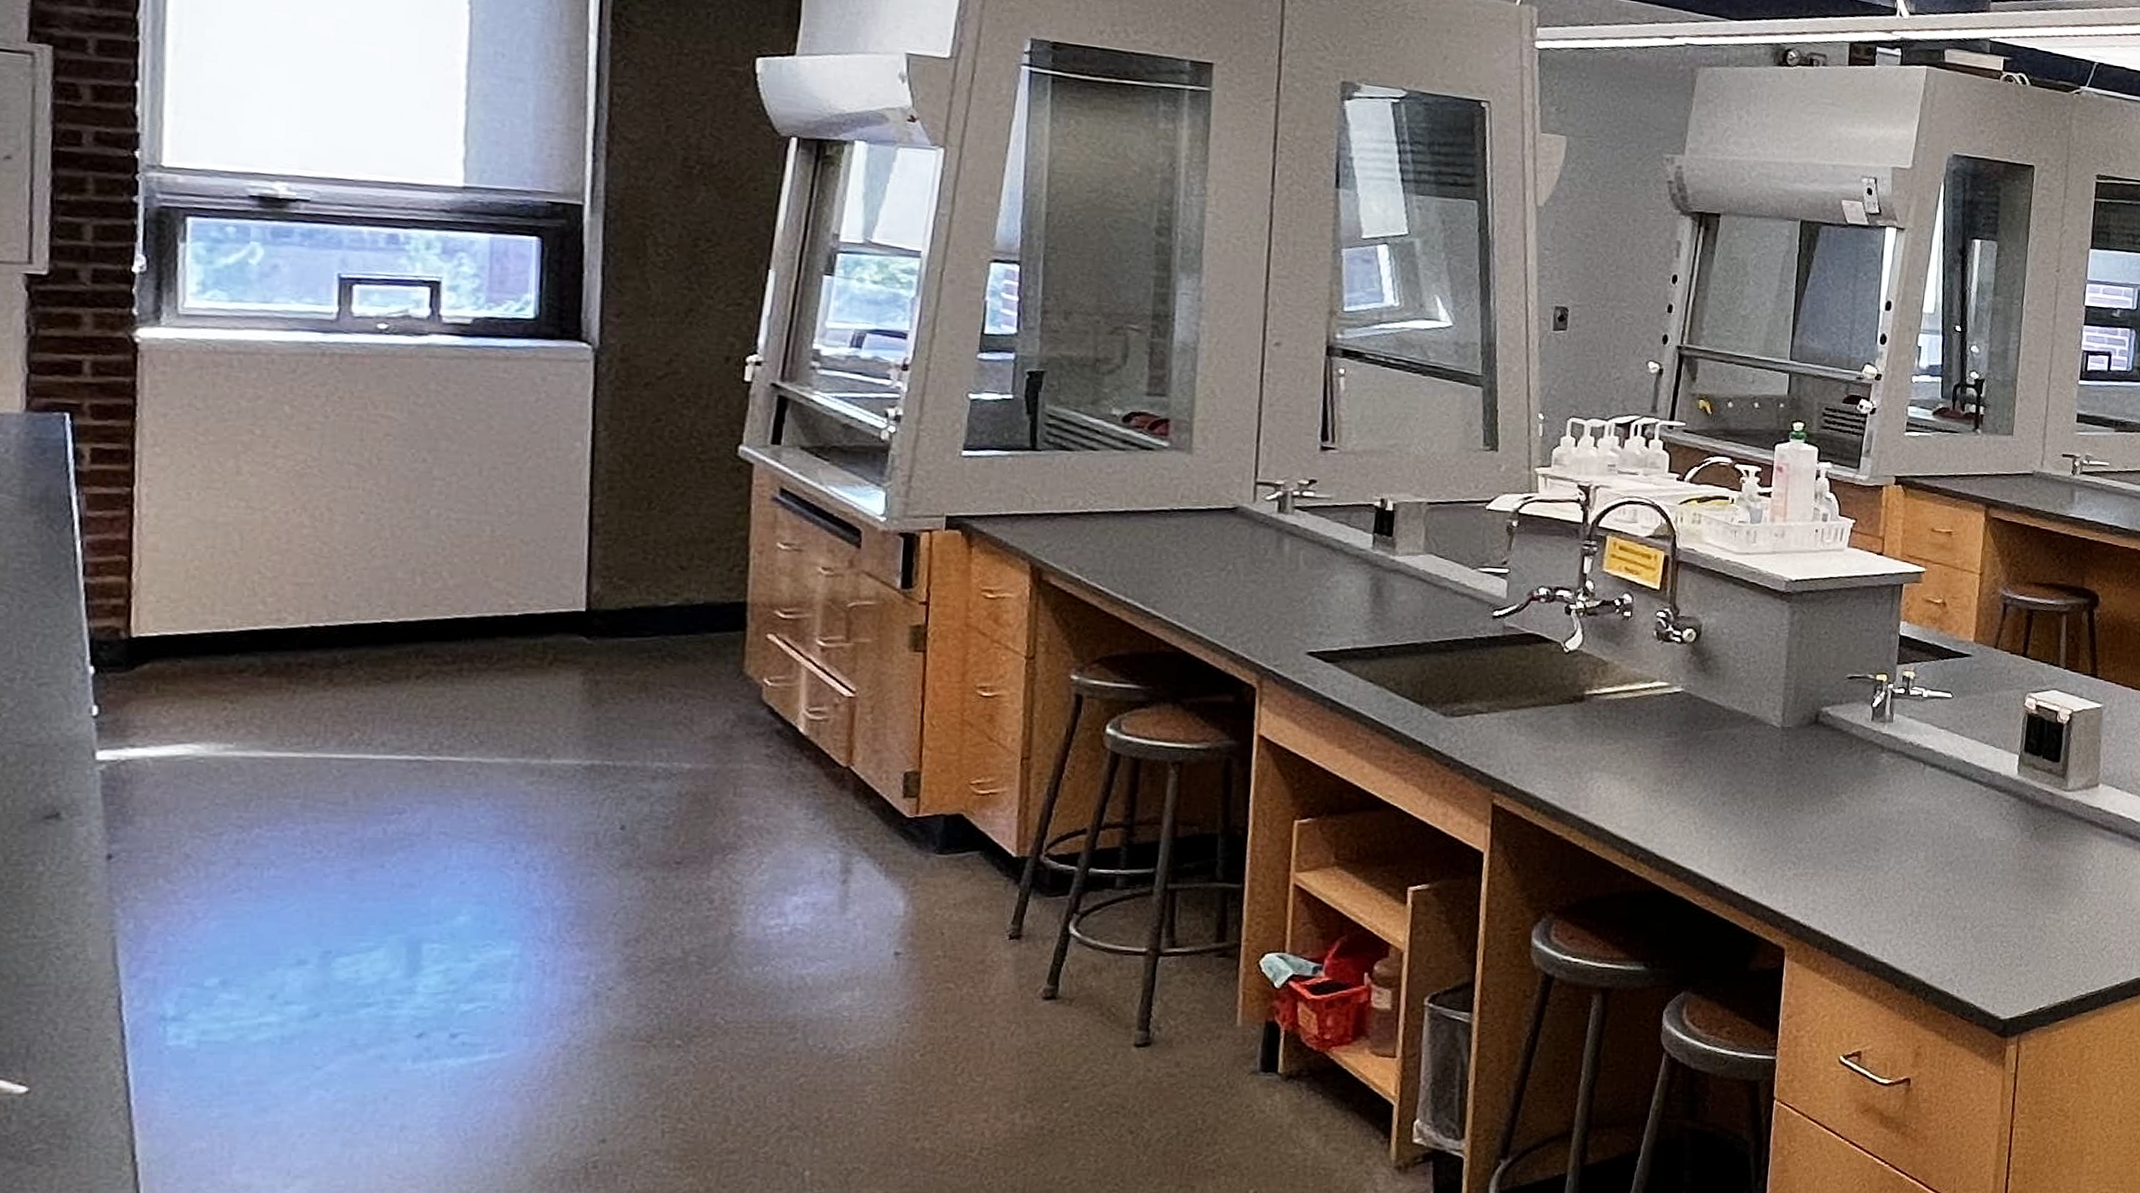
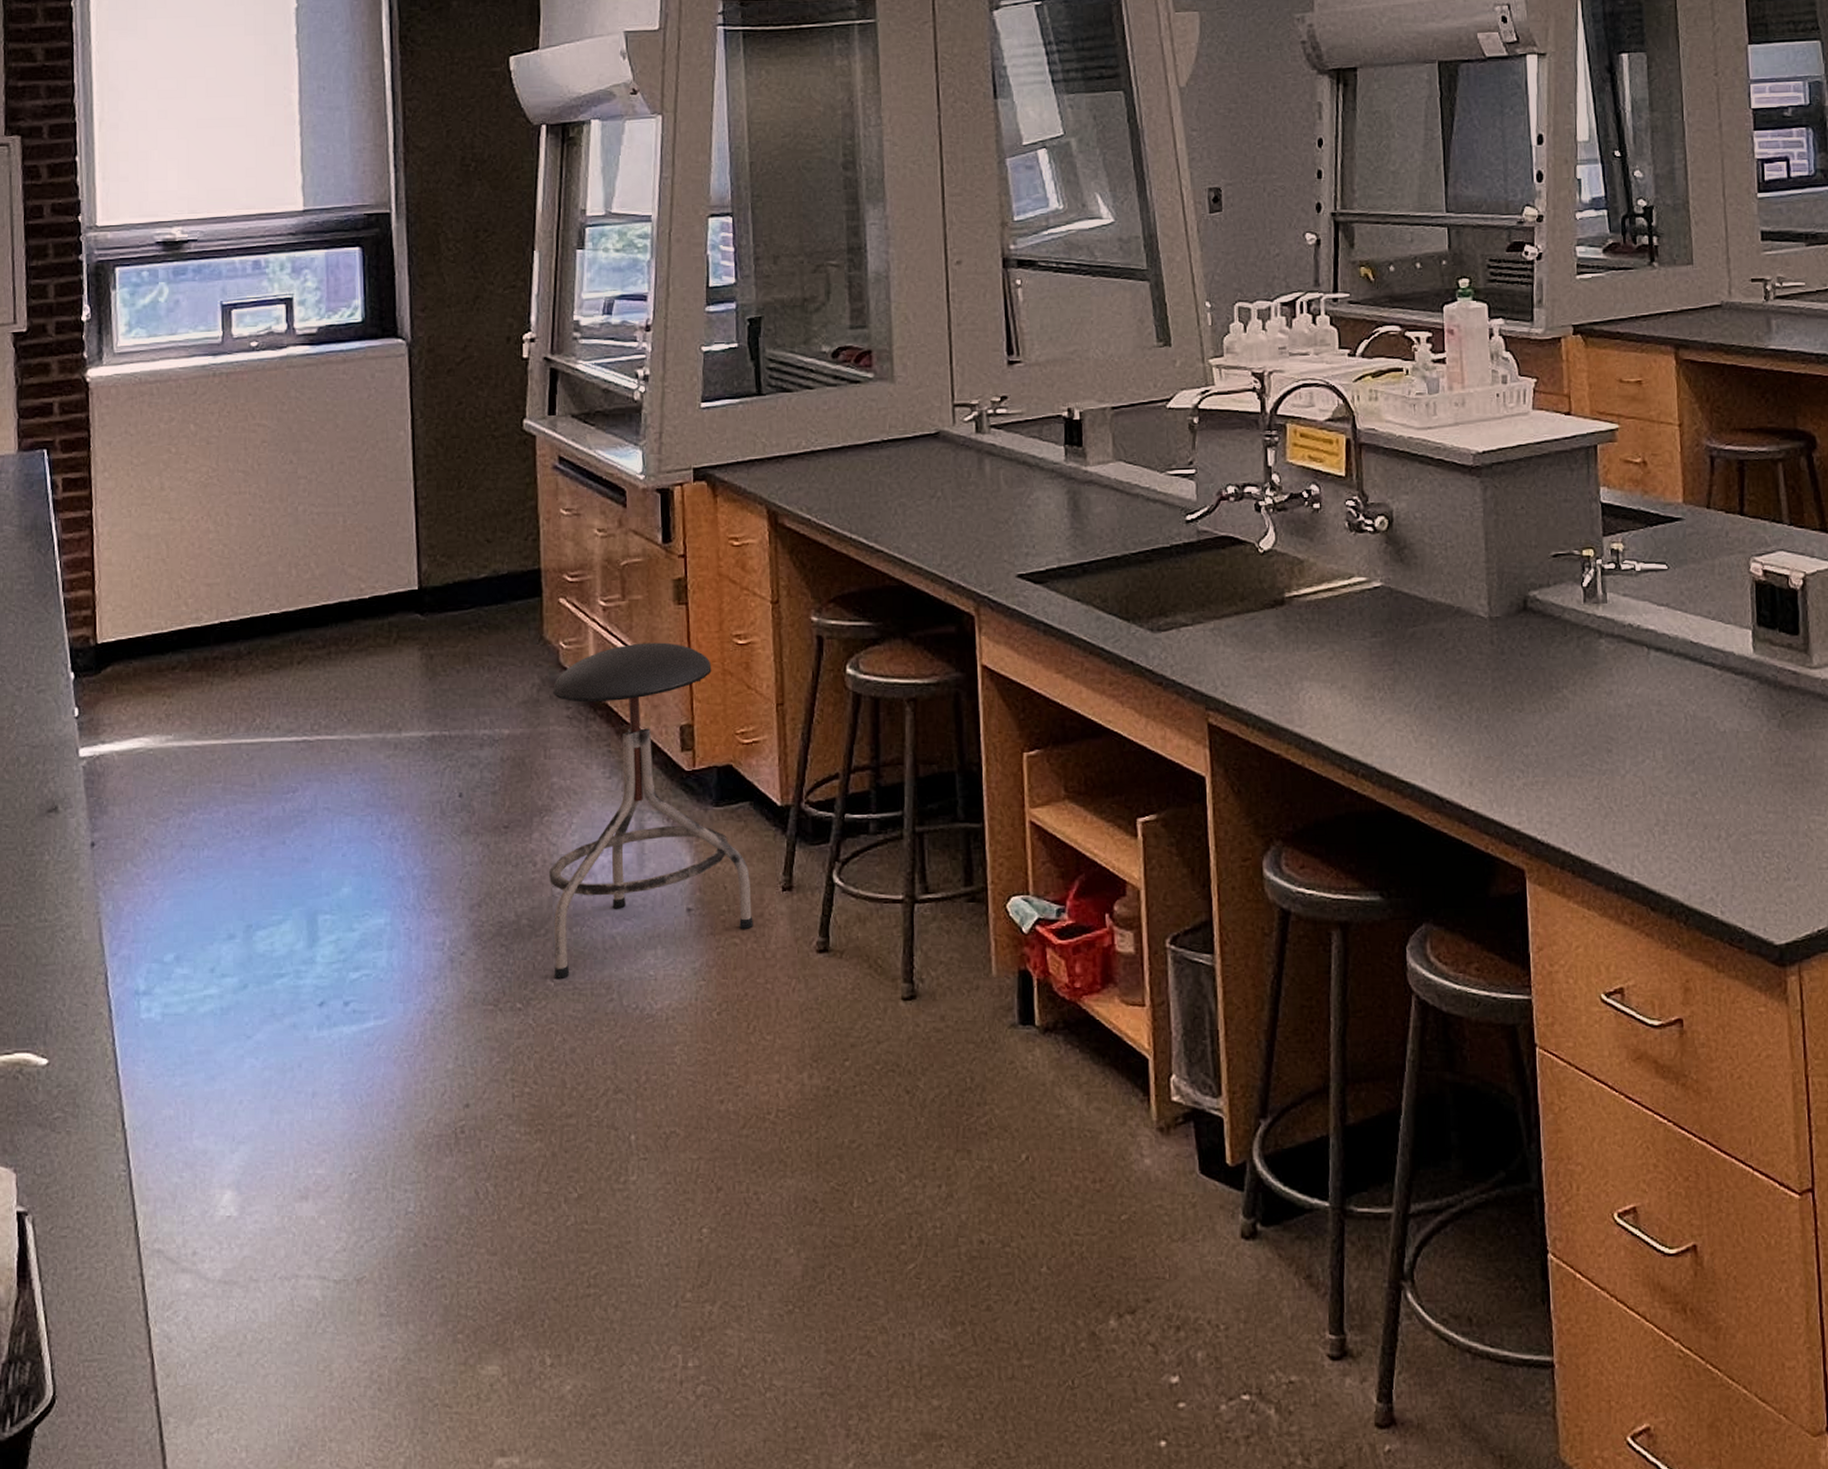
stool: none [725,686,973,1017] -> present [549,642,753,978]

